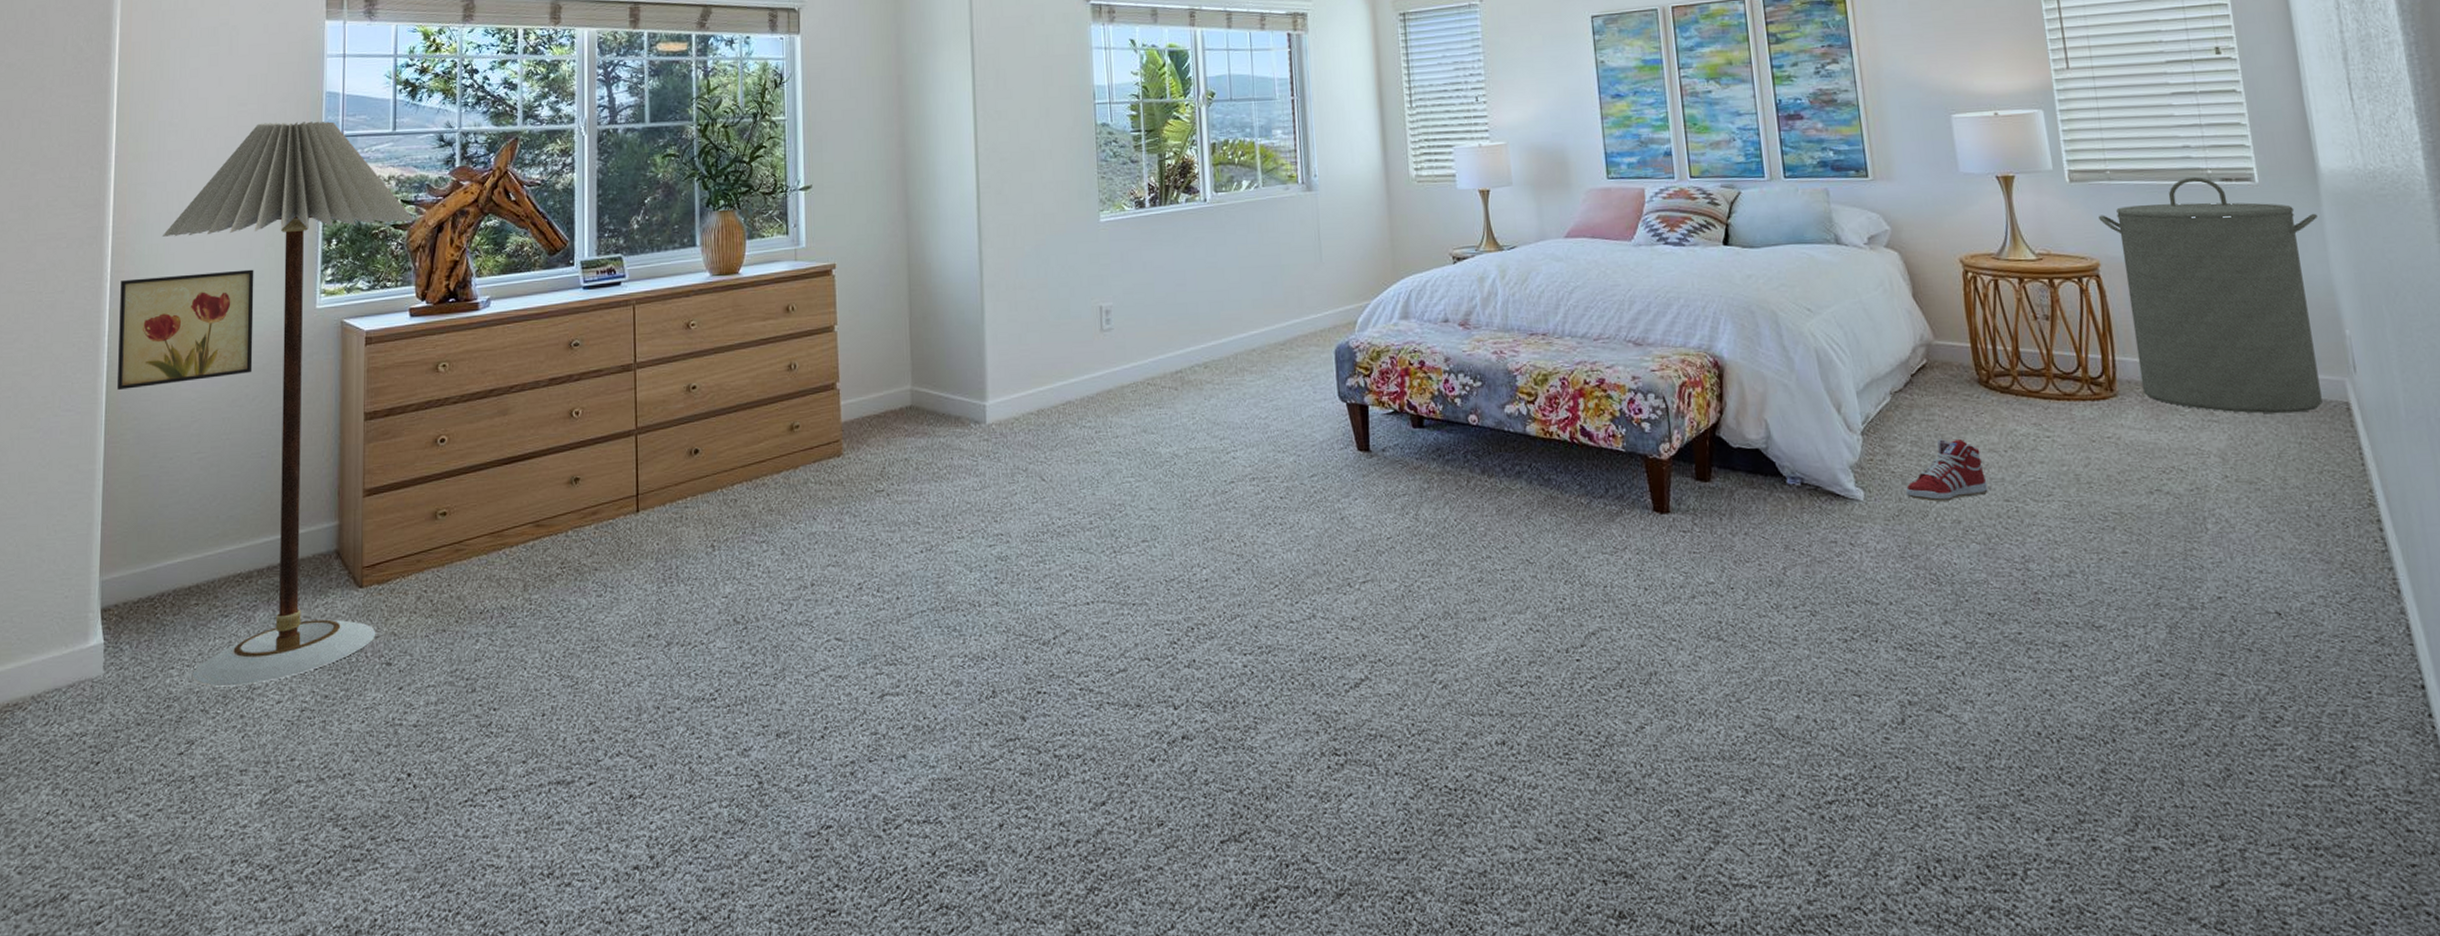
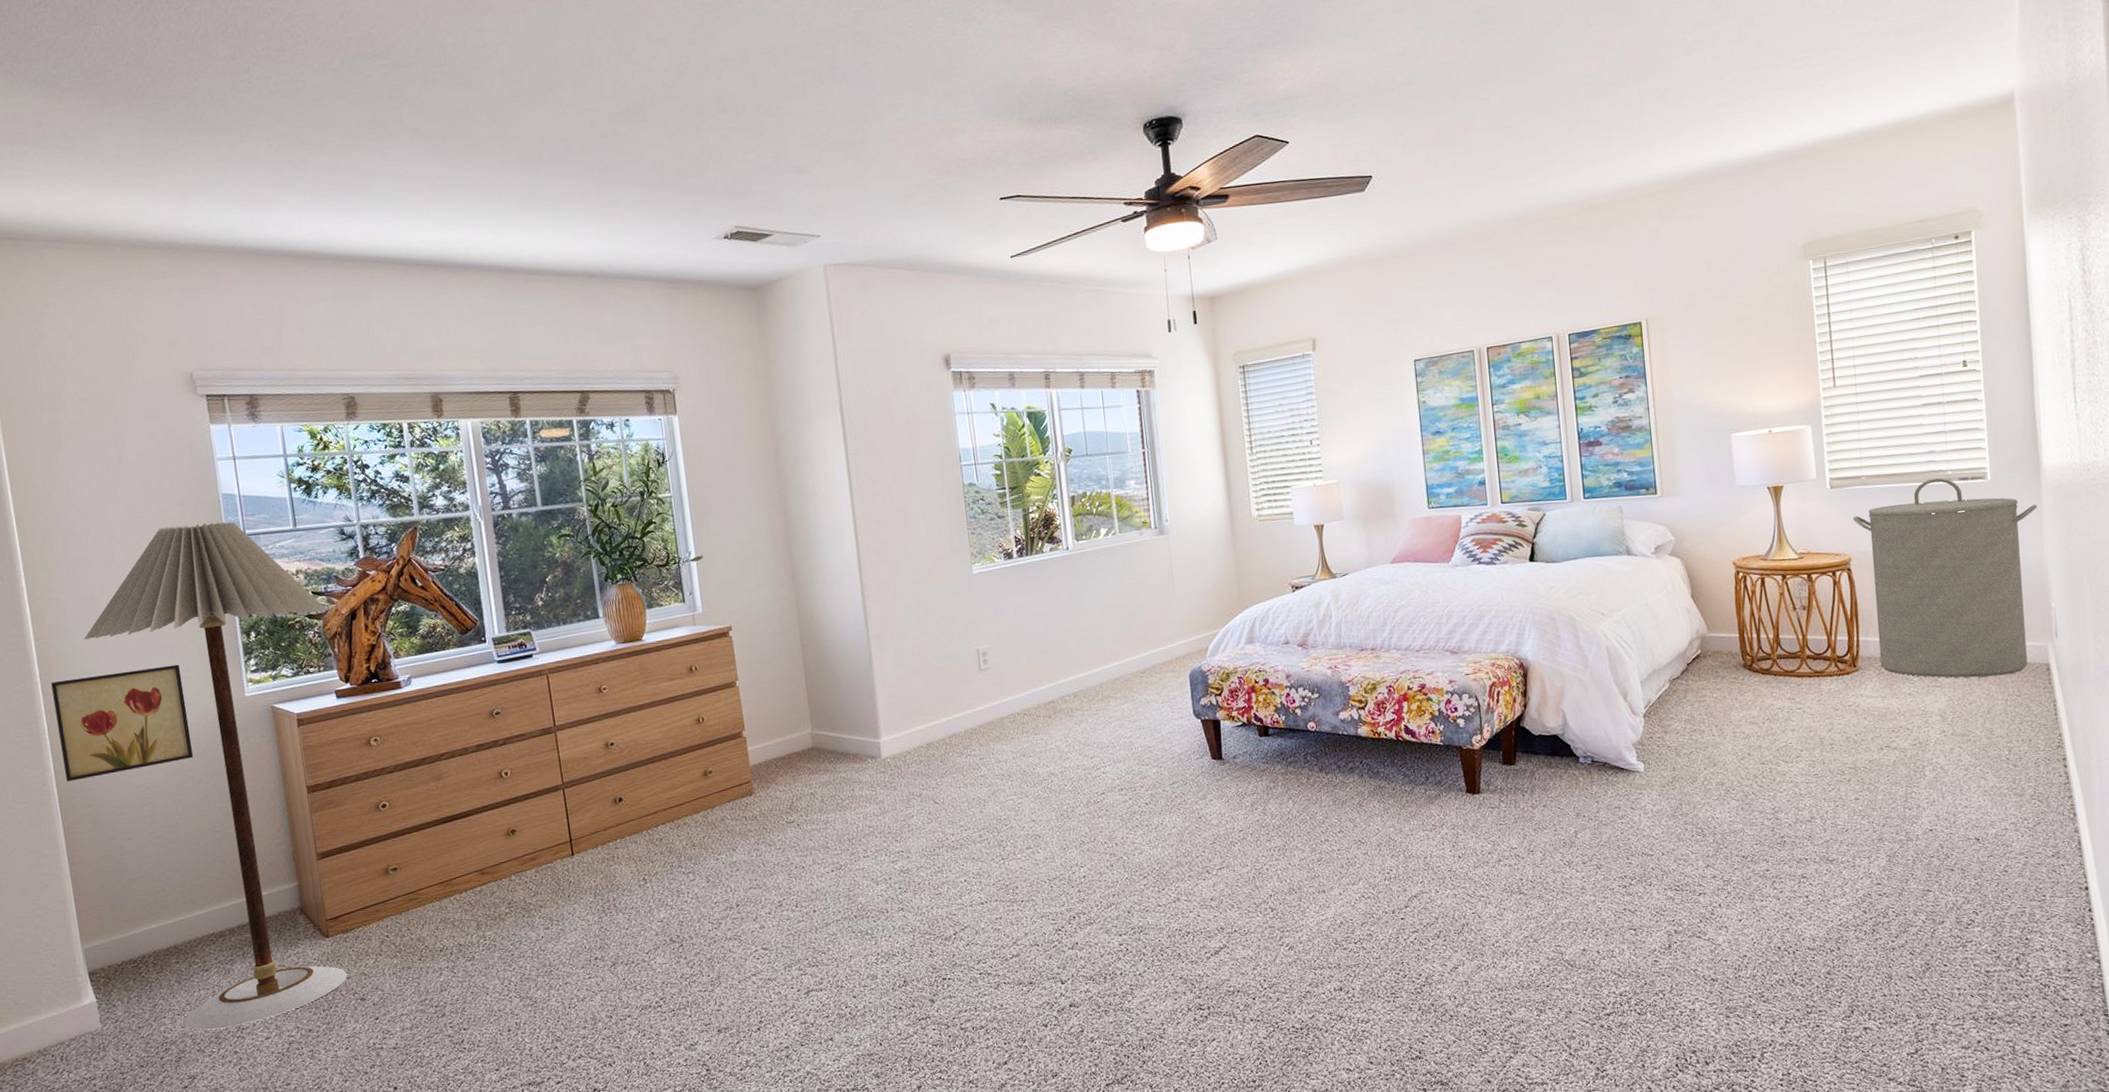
sneaker: present [1905,439,1988,502] -> none [1678,716,1747,769]

